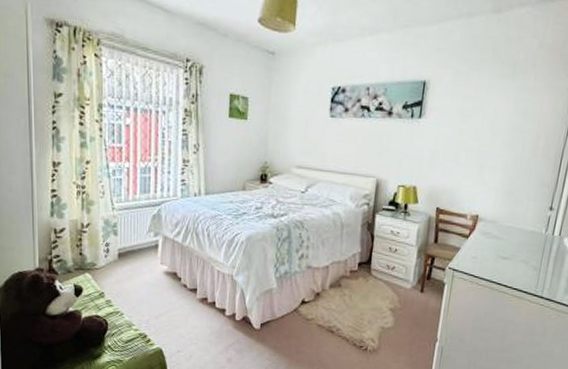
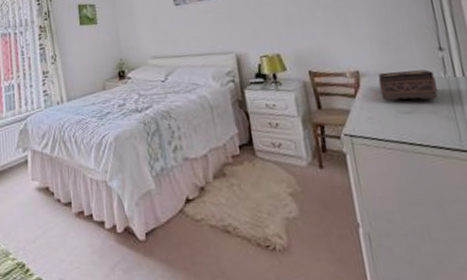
tissue box: none [489,220,538,251] -> present [378,69,439,101]

